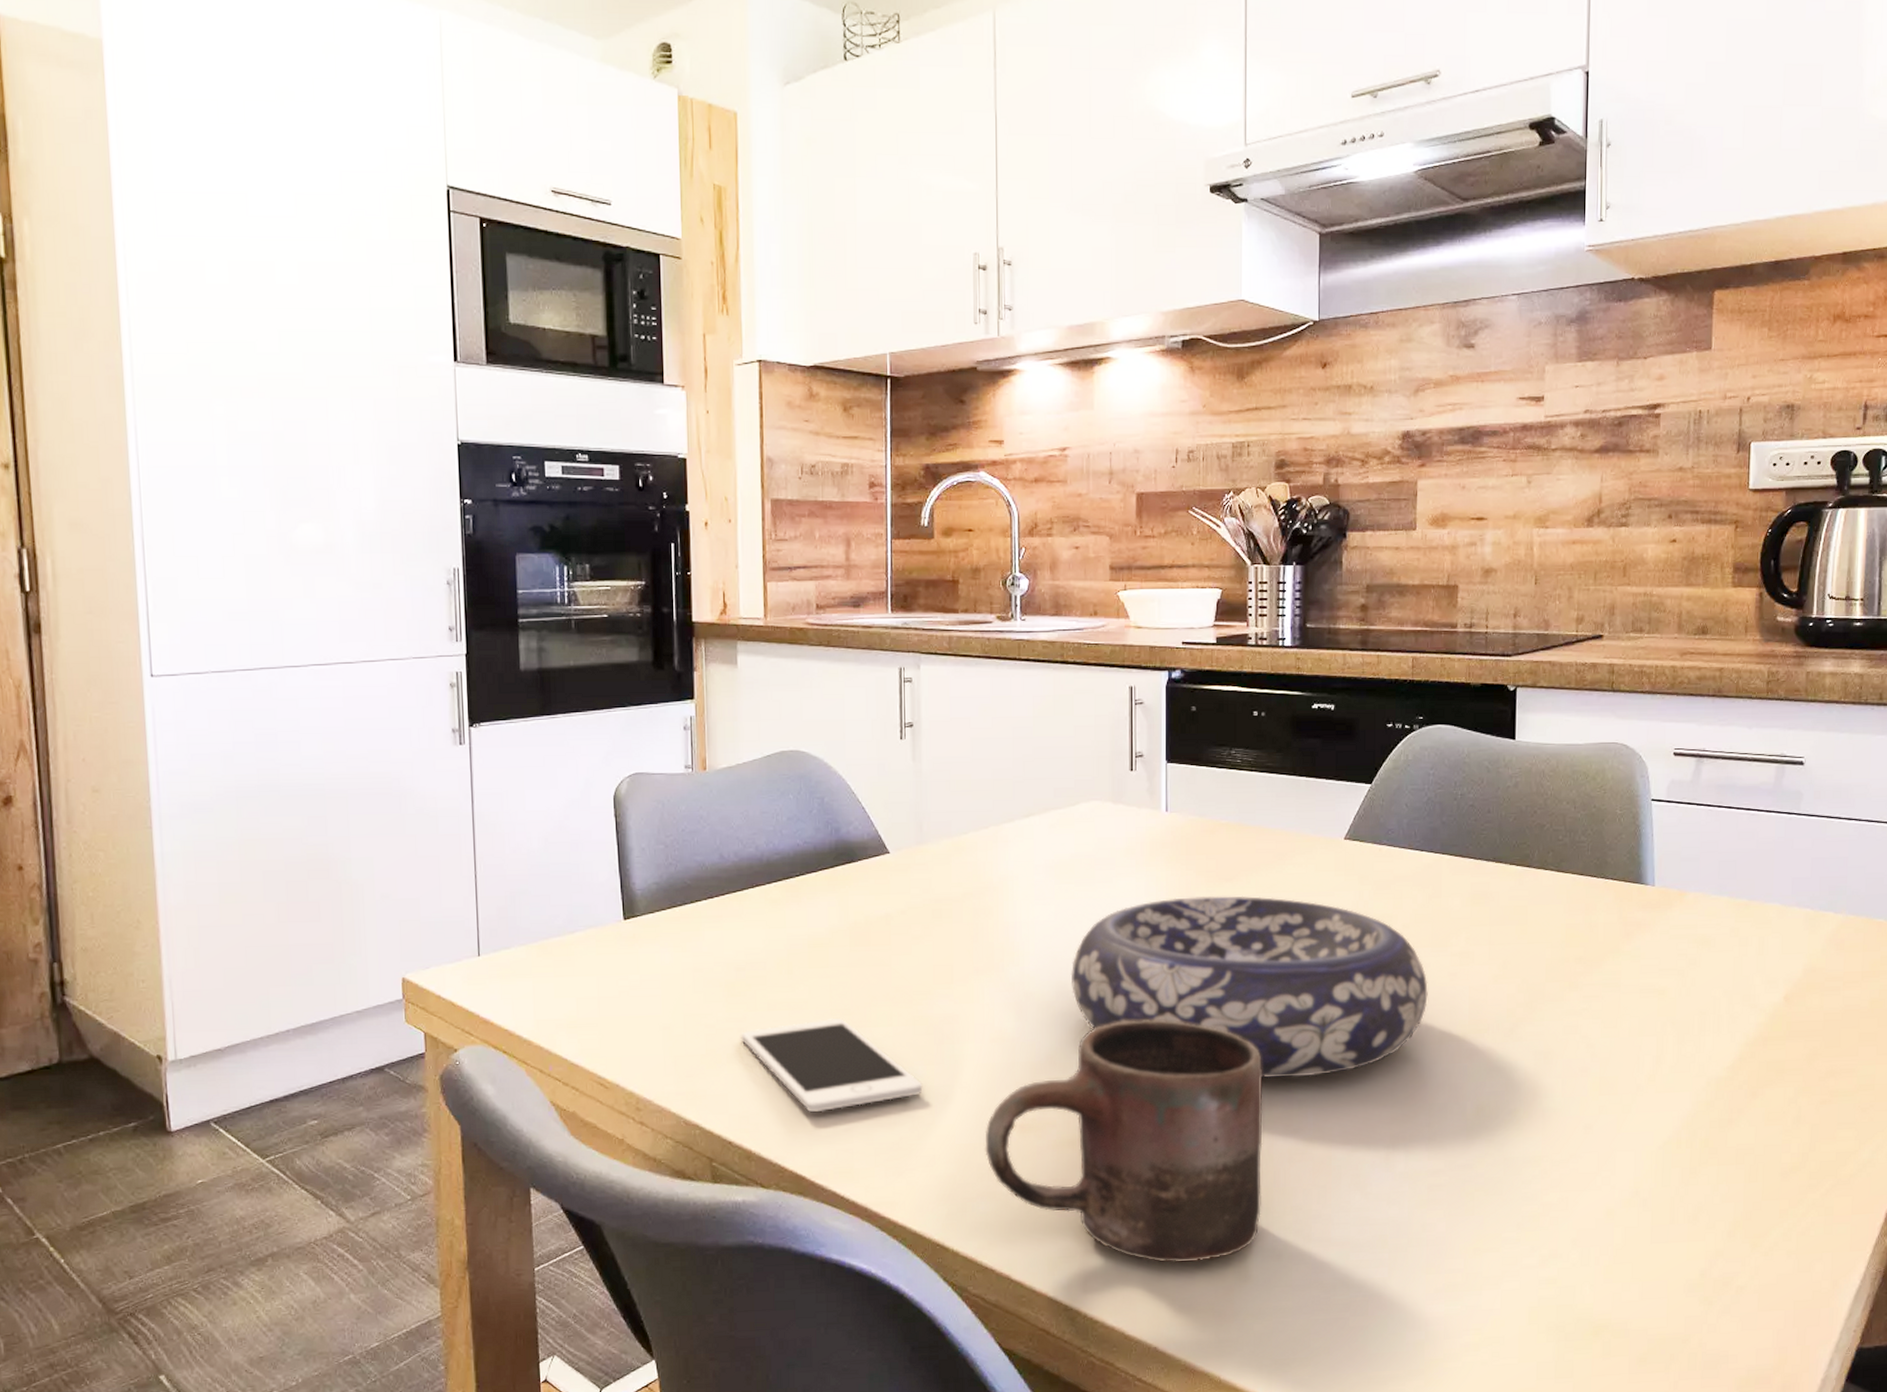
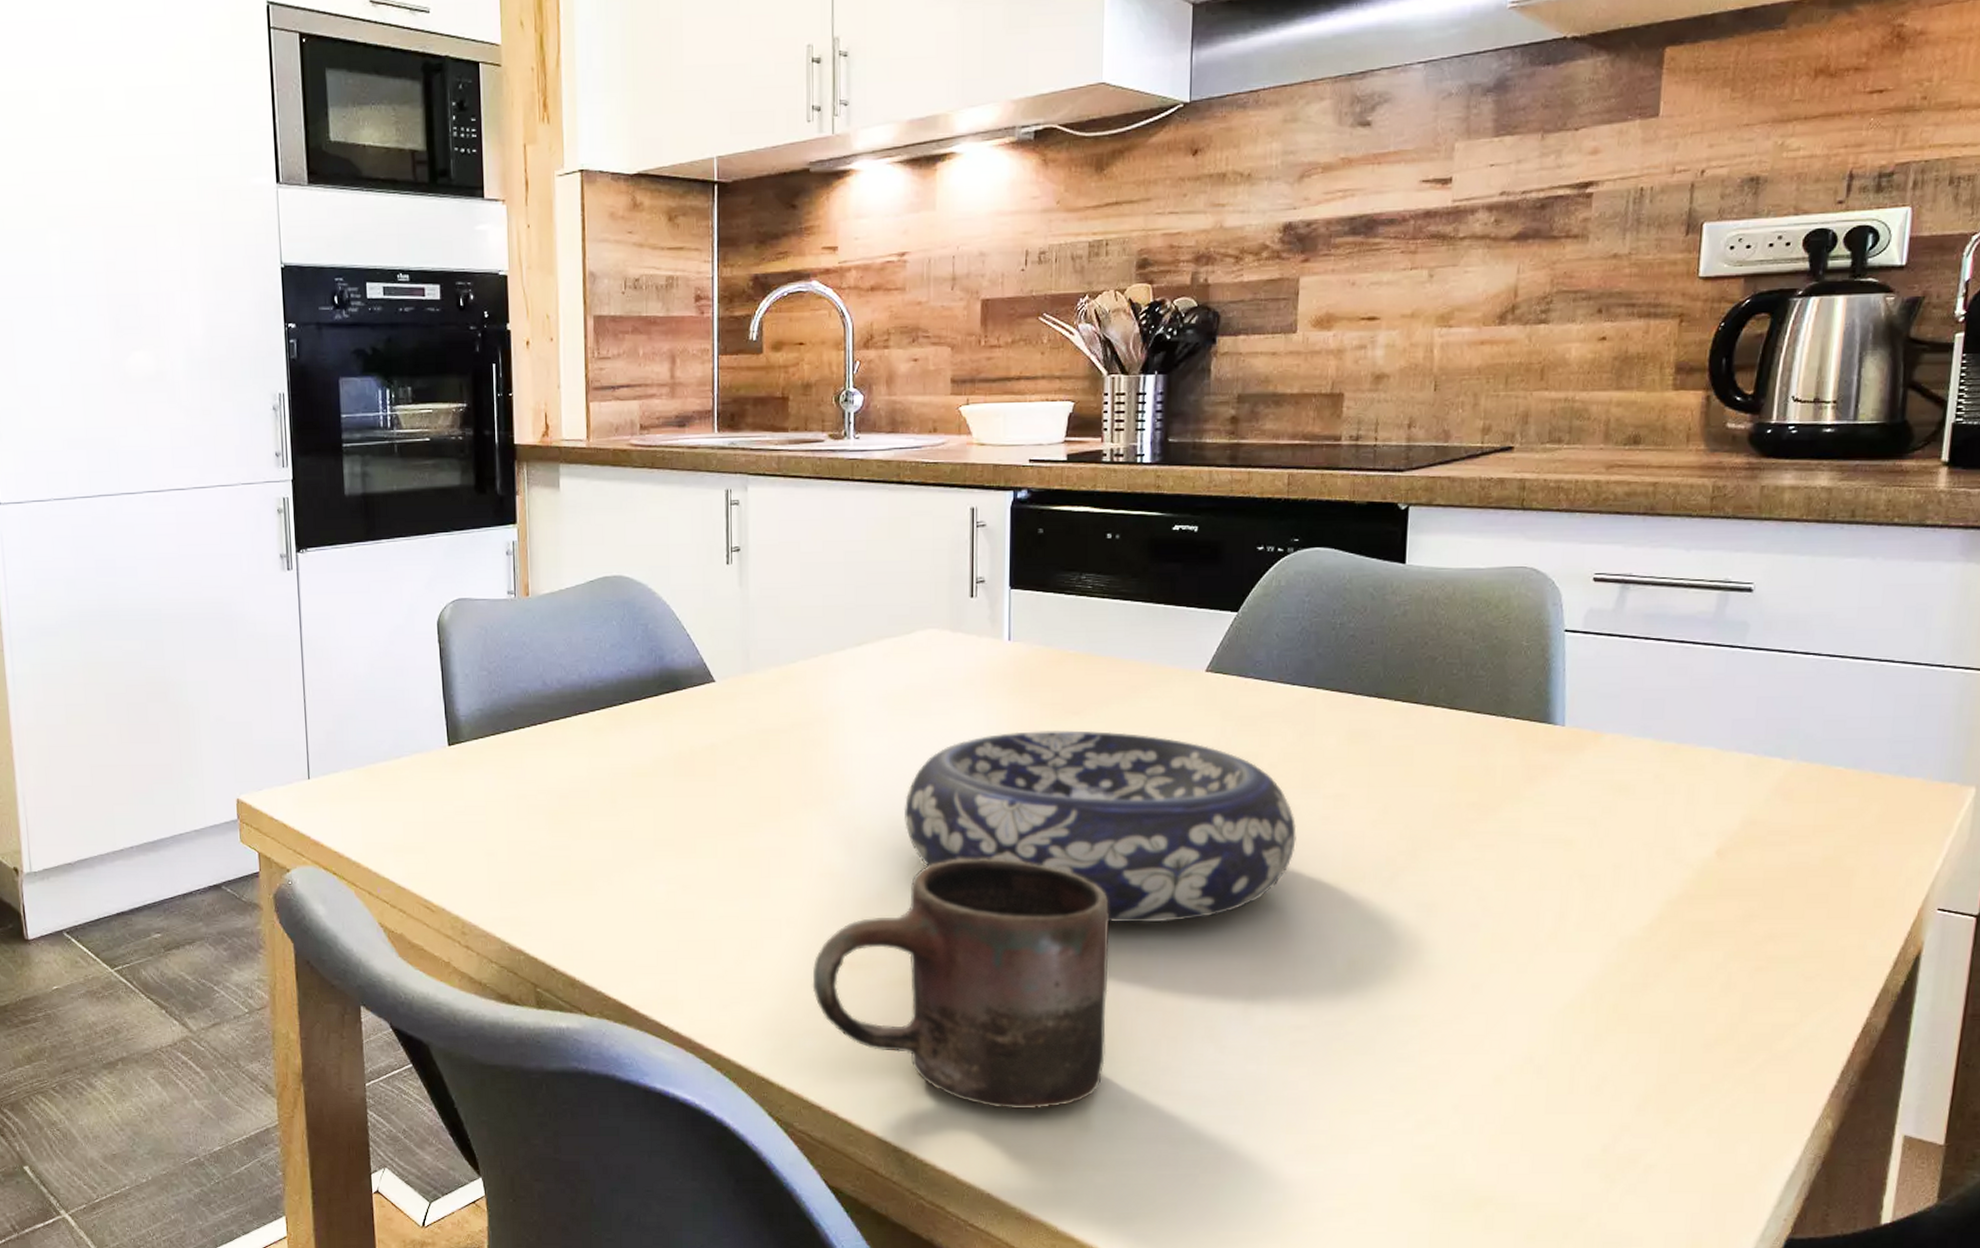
cell phone: present [740,1018,923,1112] -> none [564,848,749,943]

